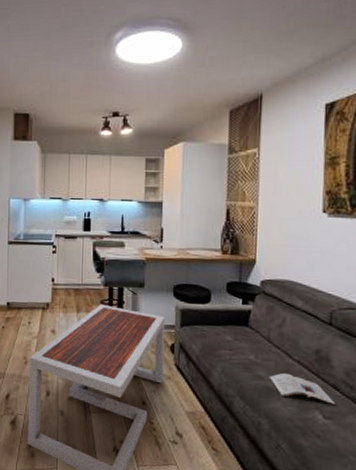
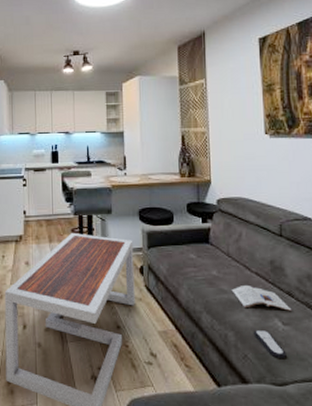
remote control: none [290,421,325,453] -> present [253,330,287,358]

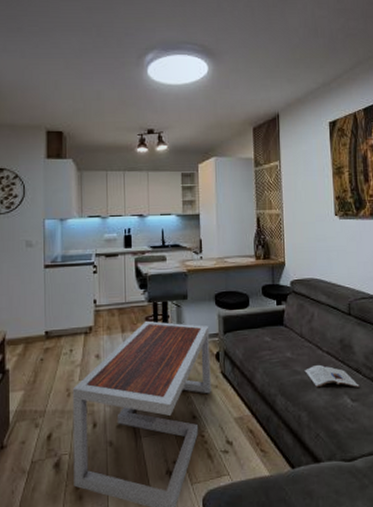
remote control: present [253,330,287,358] -> none [325,408,355,434]

